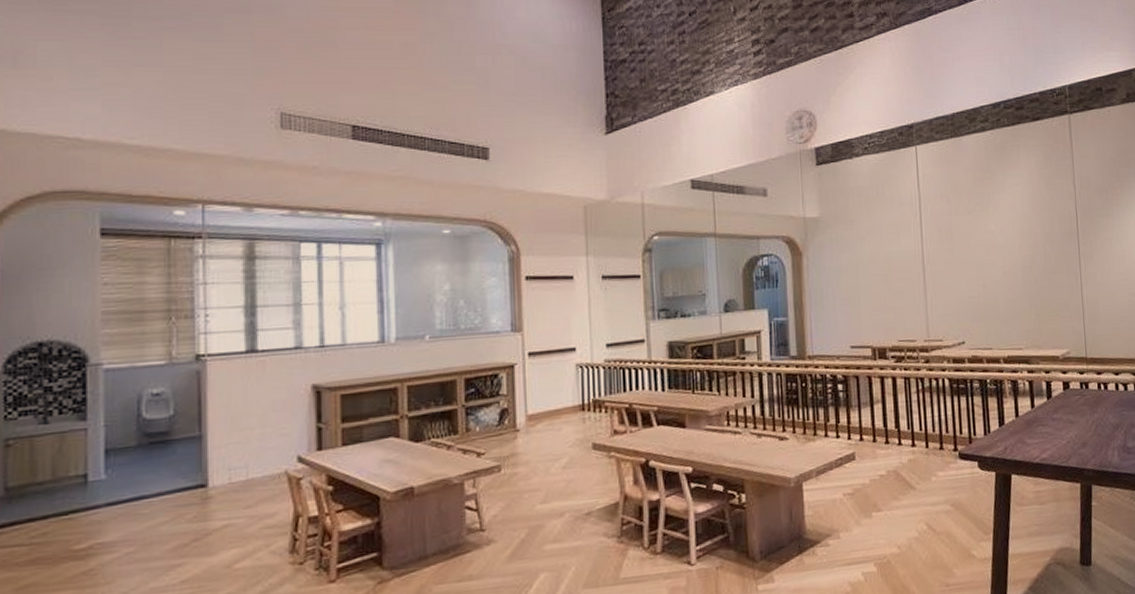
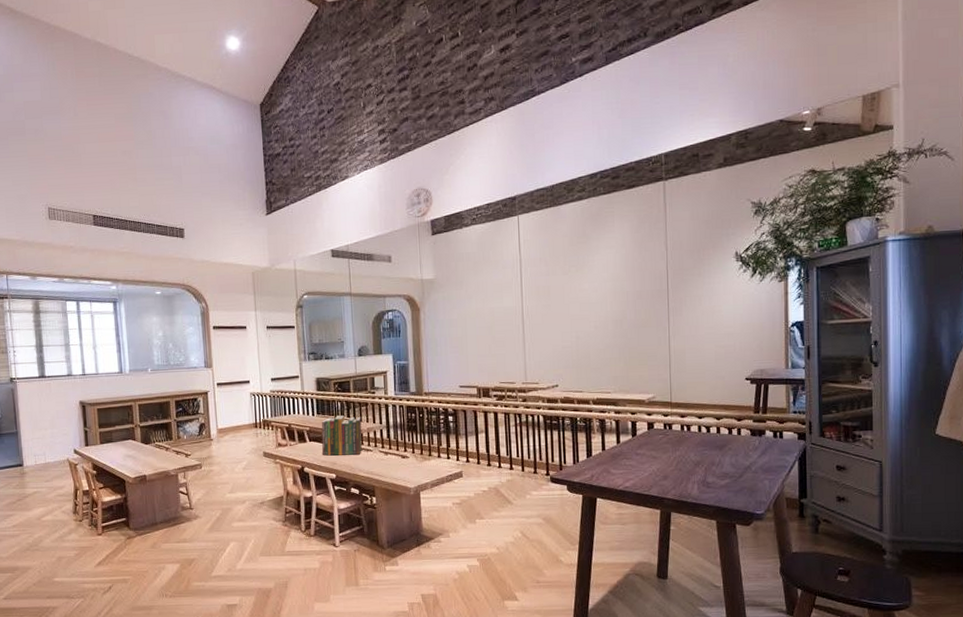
books: none [673,388,729,444] -> present [321,415,362,456]

